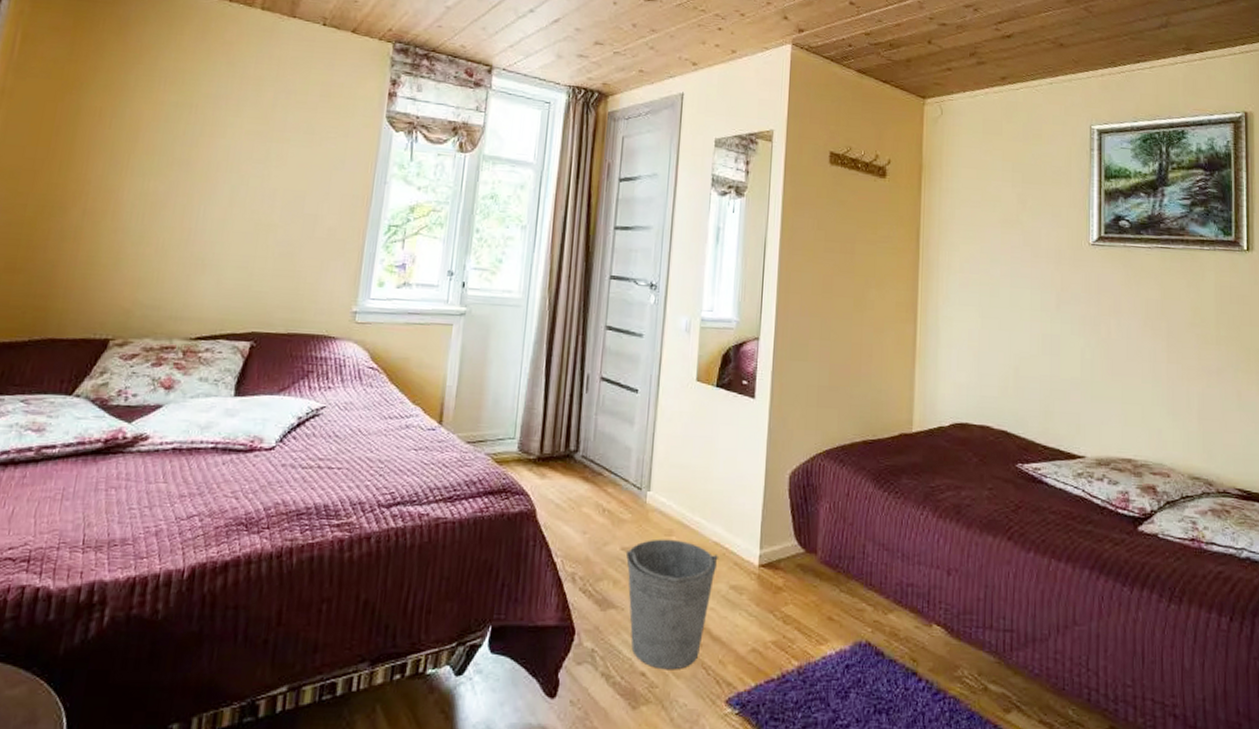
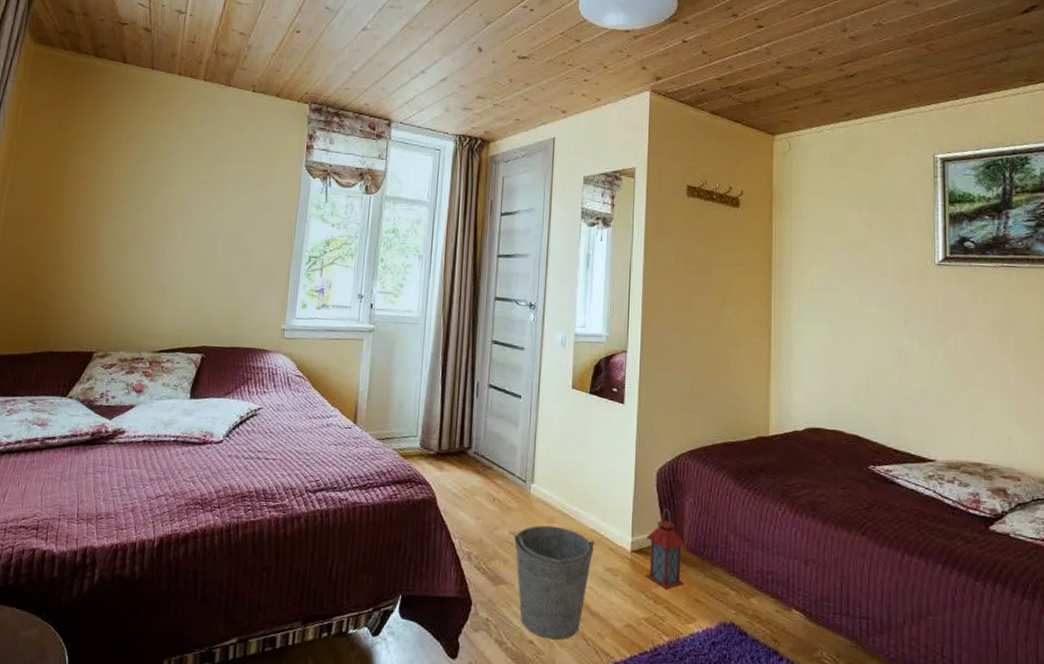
lantern: none [774,517,821,609] -> present [645,509,687,590]

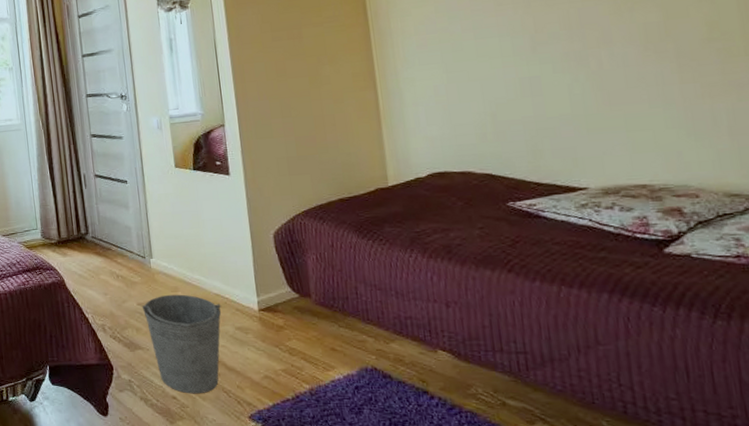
lantern: present [645,509,687,590] -> none [272,268,318,343]

